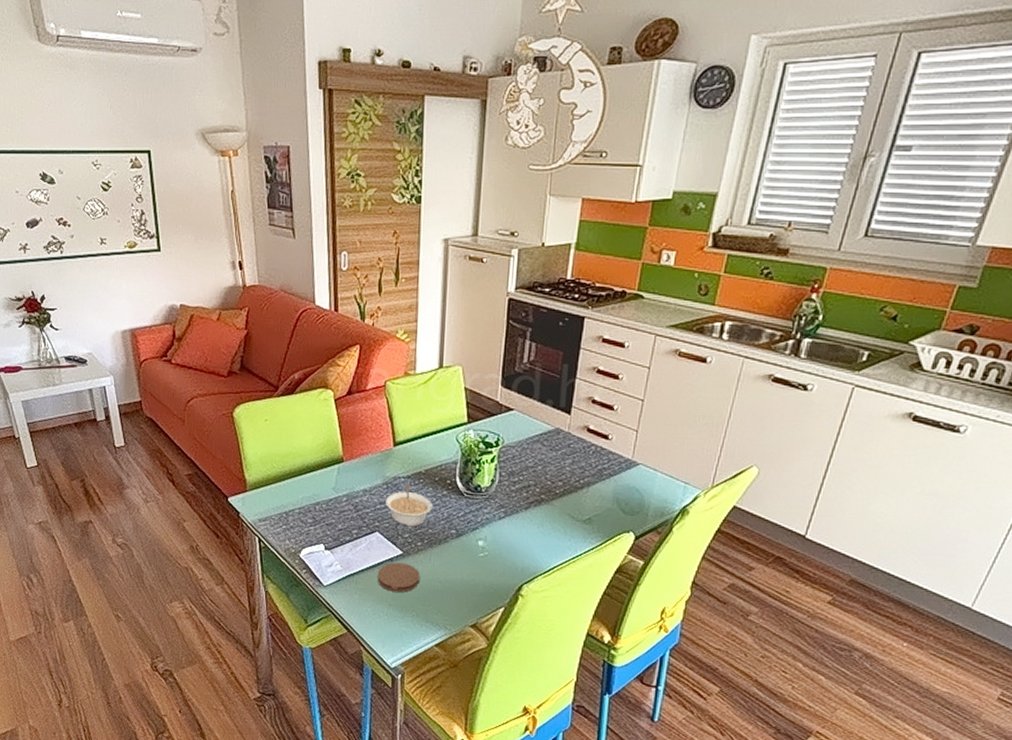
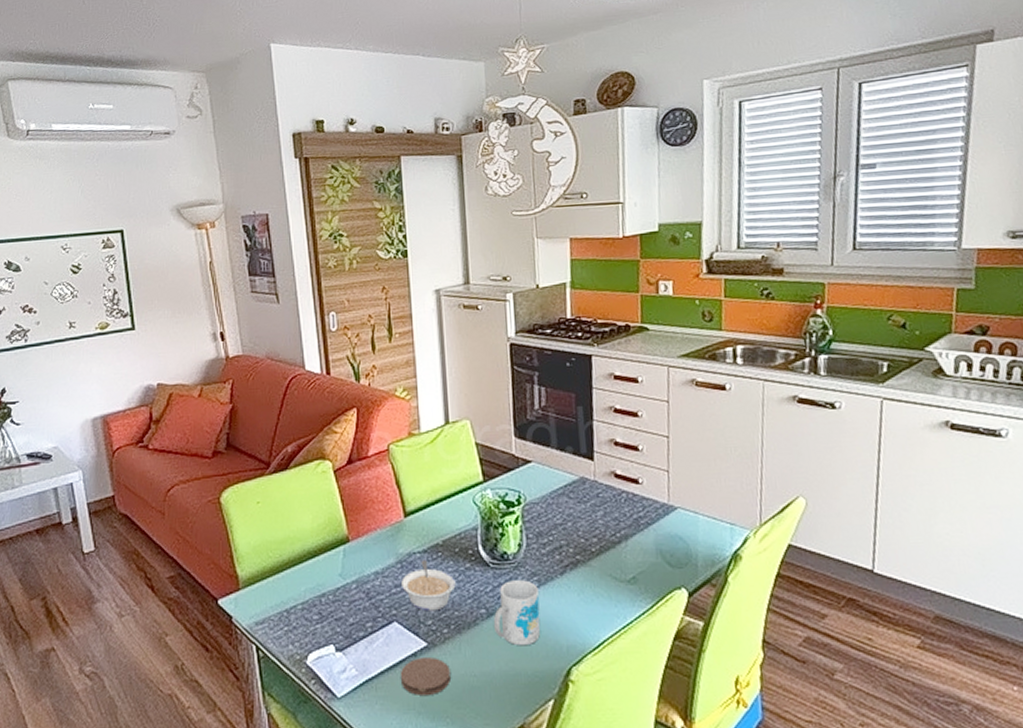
mug: none [460,509,504,564] -> present [493,580,541,646]

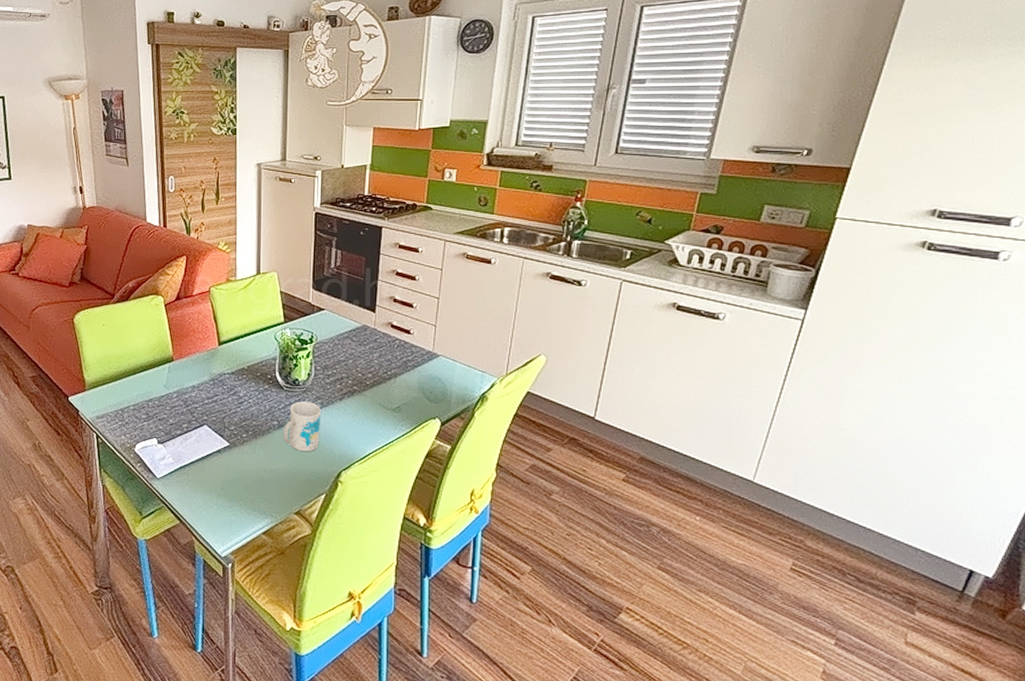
coaster: present [400,658,450,697] -> none [206,454,246,483]
legume: present [401,560,456,612] -> none [213,380,256,420]

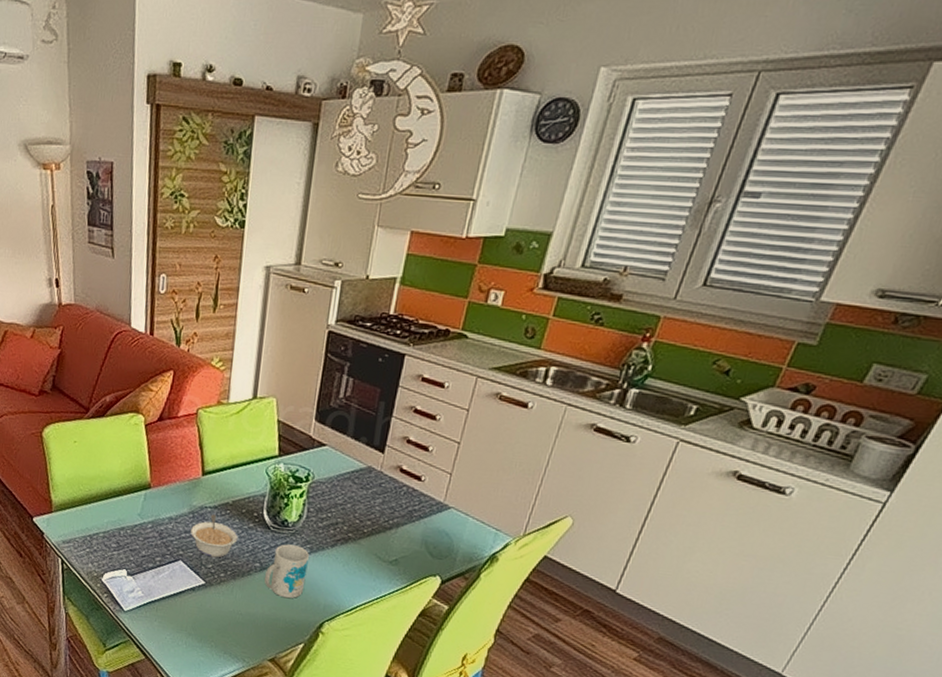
legume: none [213,380,256,420] -> present [191,514,238,558]

